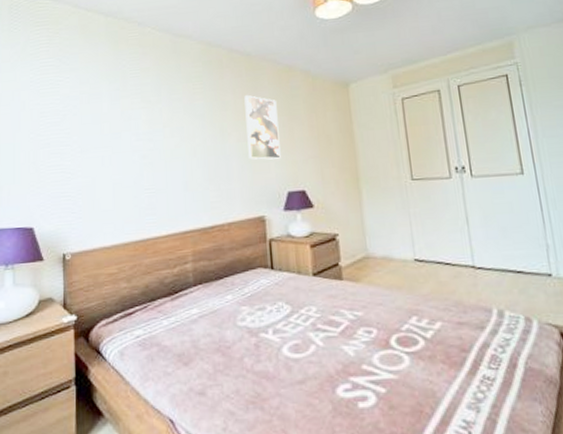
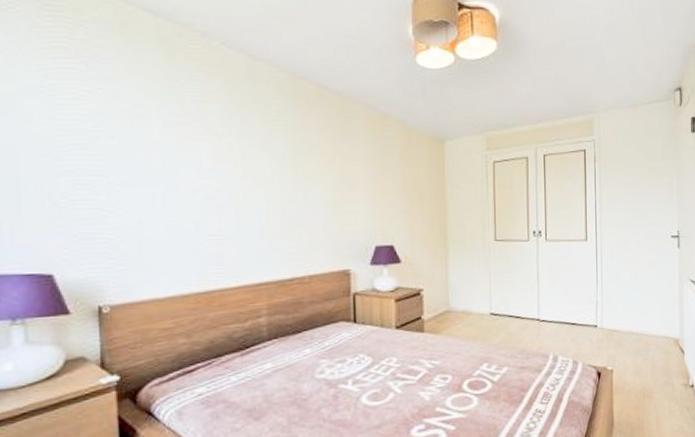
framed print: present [244,94,281,160] -> none [333,139,370,212]

